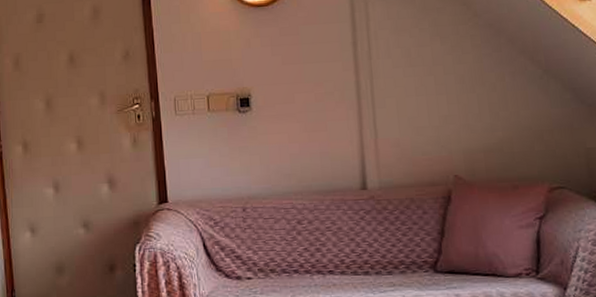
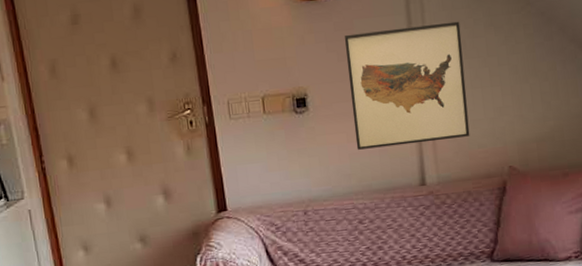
wall art: none [289,30,414,151] -> present [344,21,470,150]

